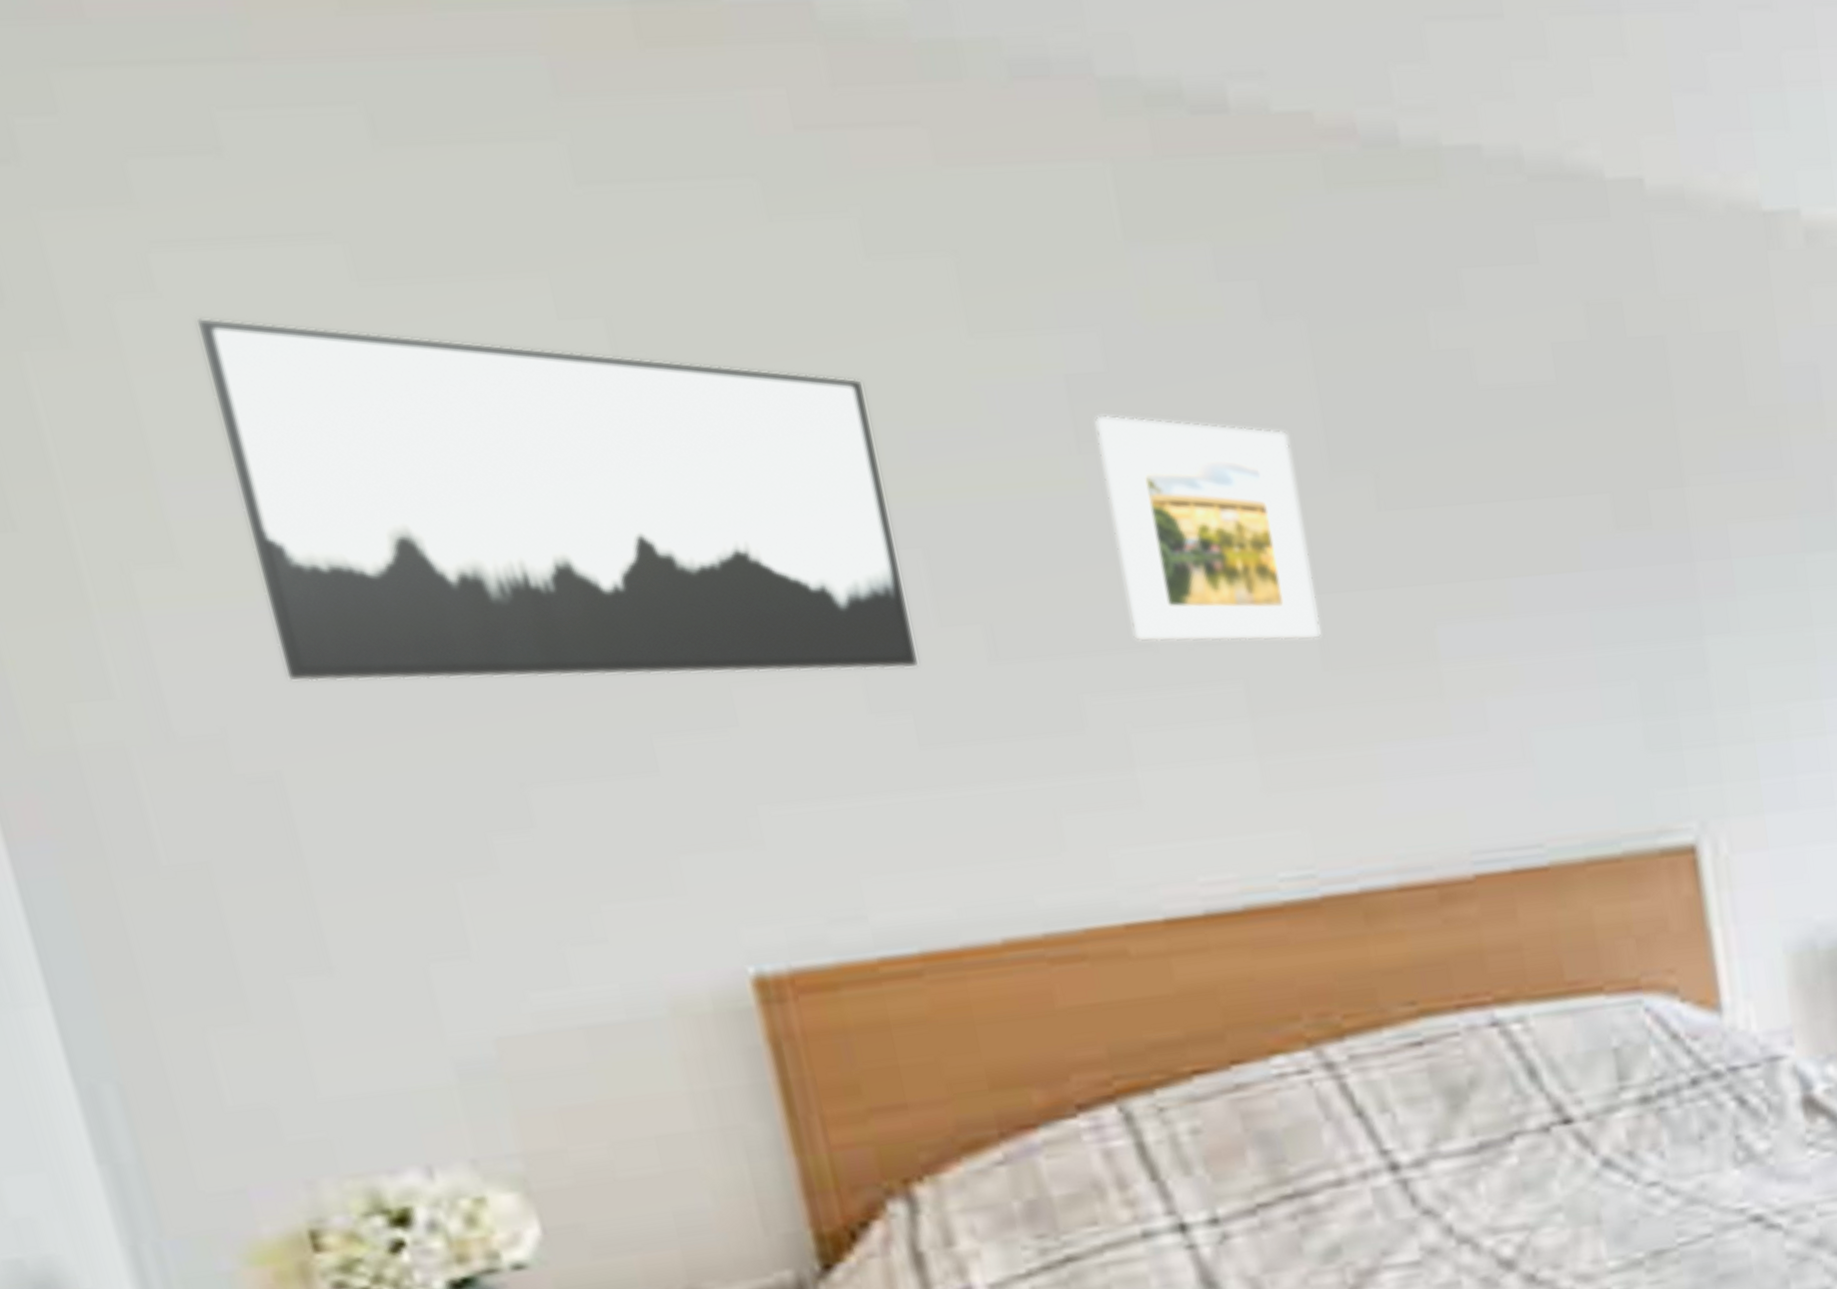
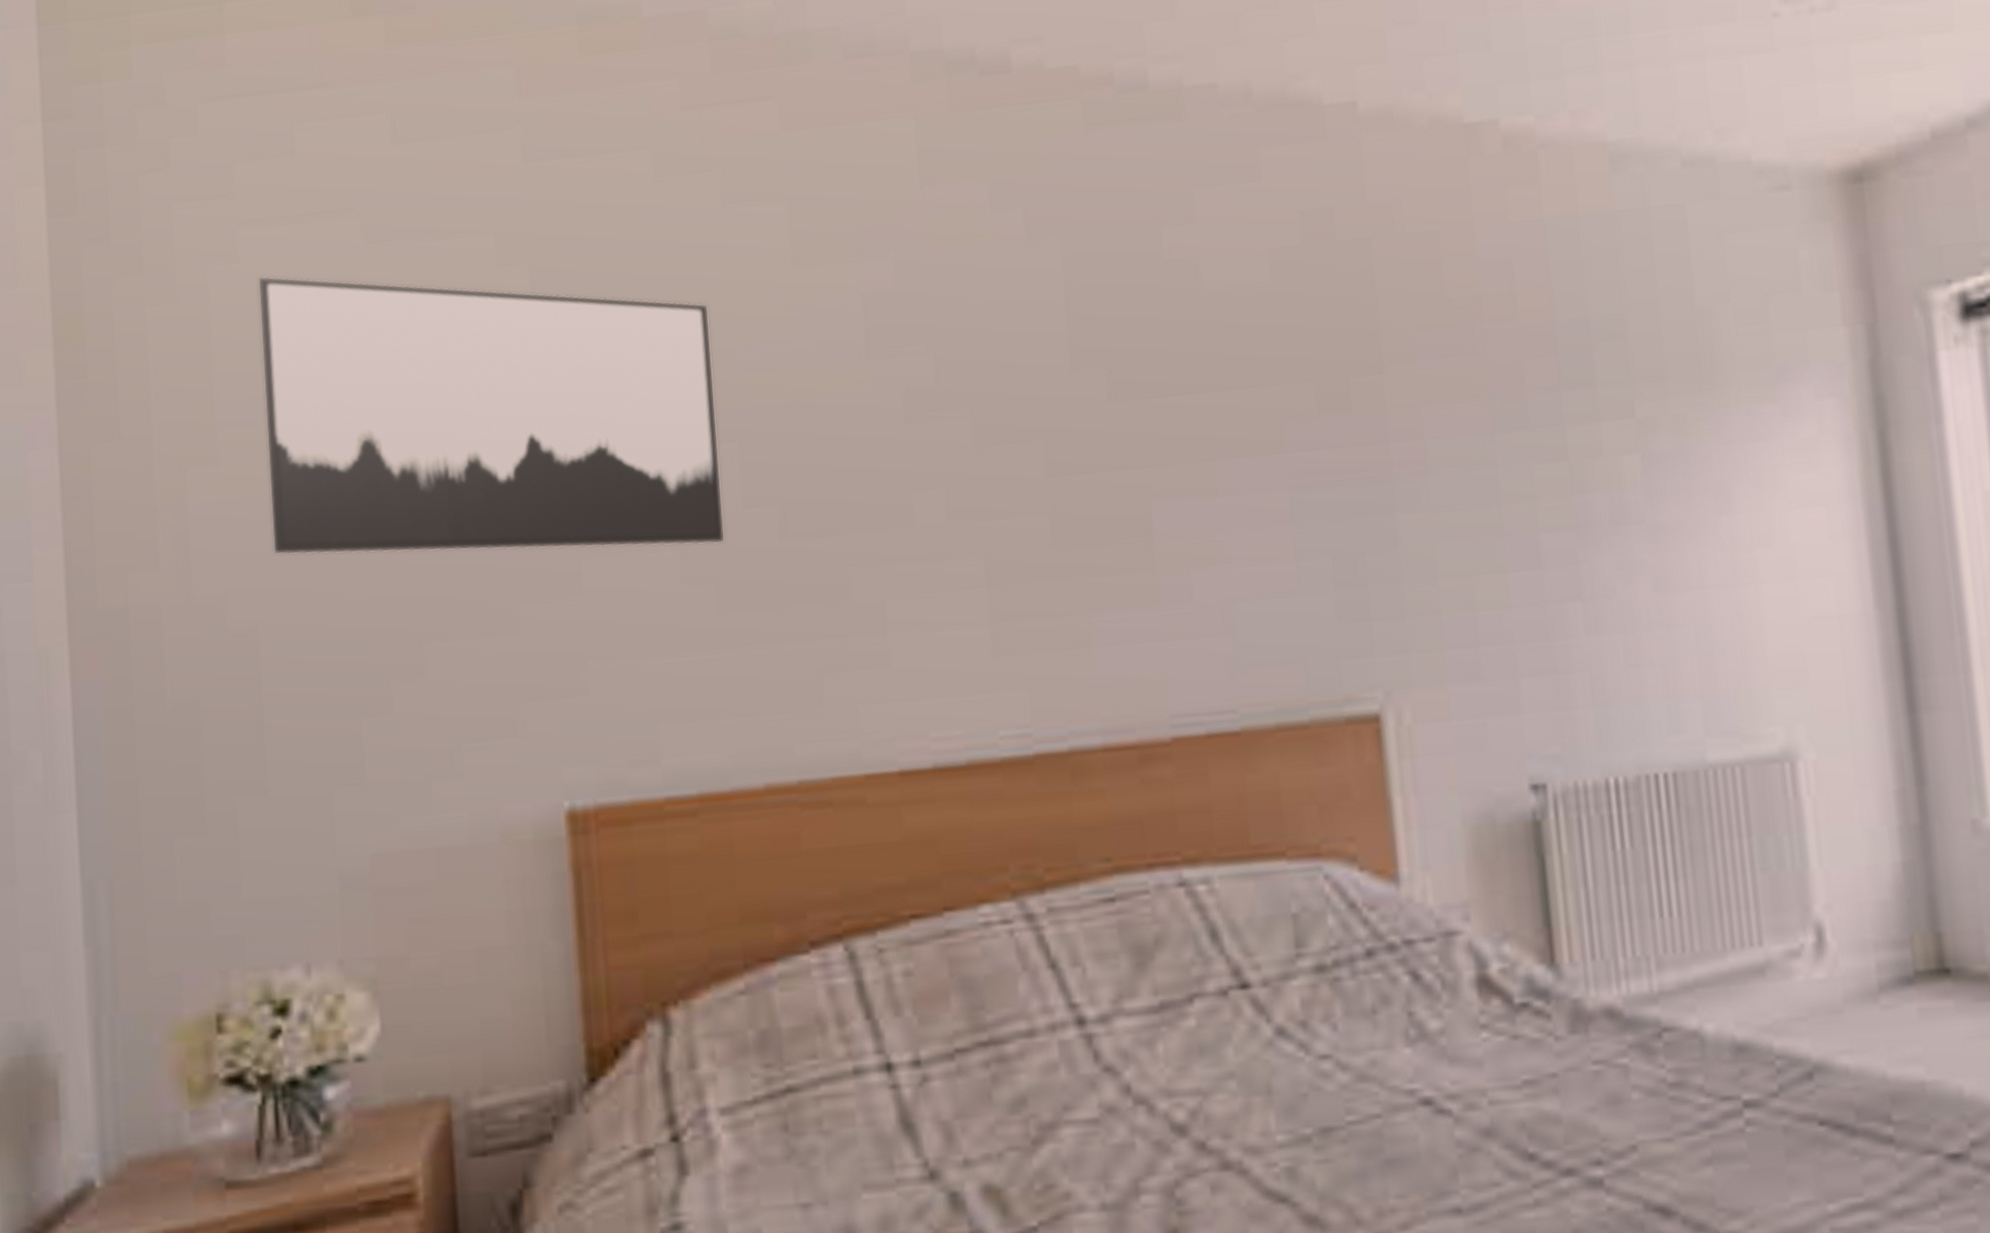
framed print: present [1094,414,1322,642] -> none [882,325,1053,521]

